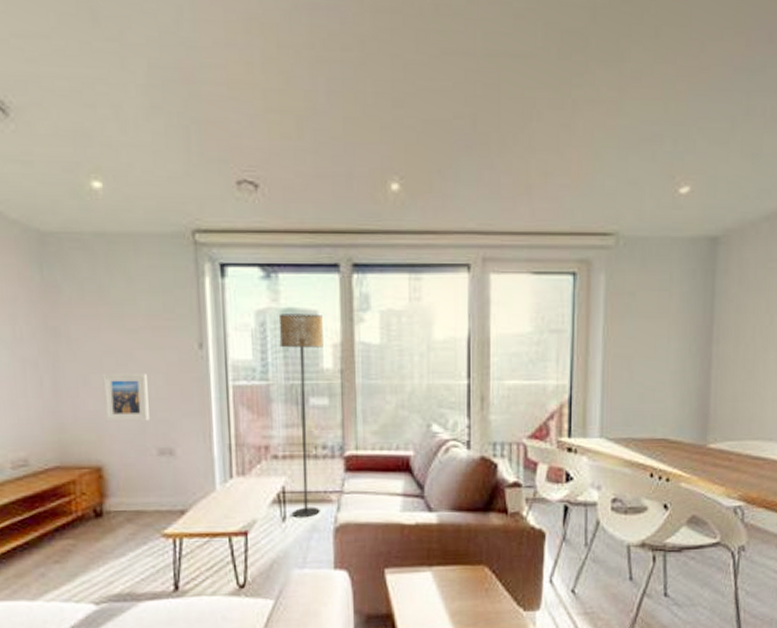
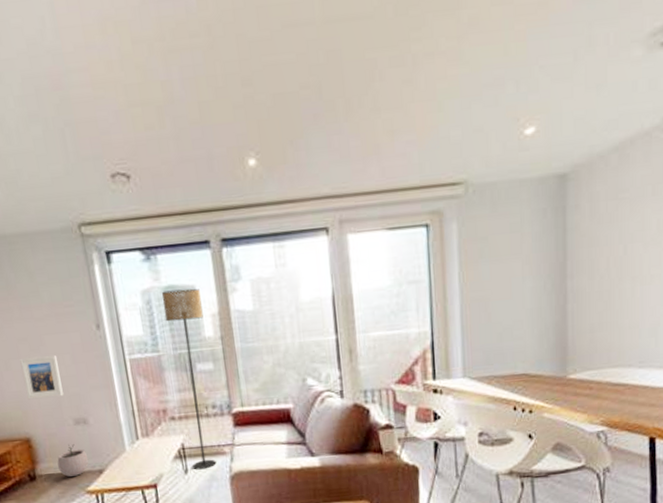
plant pot: none [131,478,170,517] -> present [57,444,89,477]

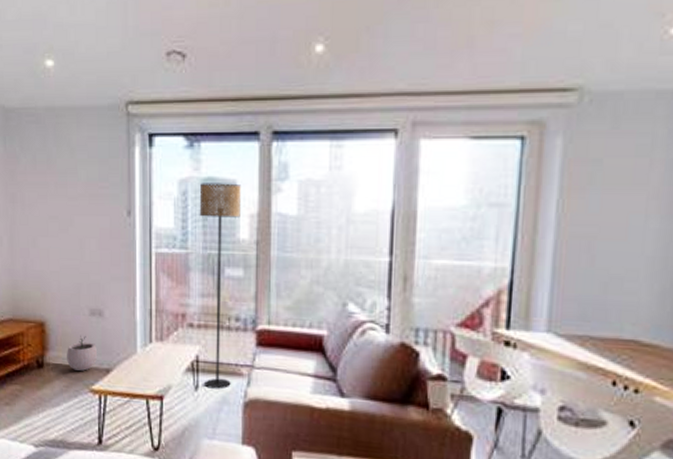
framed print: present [20,356,64,400] -> none [48,237,84,283]

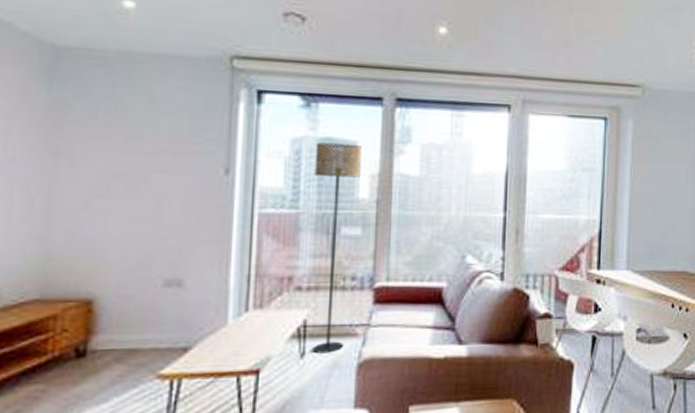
plant pot: present [67,336,98,372] -> none [124,312,172,356]

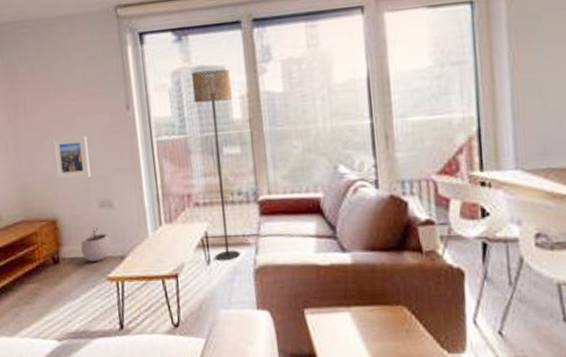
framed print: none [105,198,161,250] -> present [52,136,91,180]
plant pot: none [124,312,172,356] -> present [81,228,112,262]

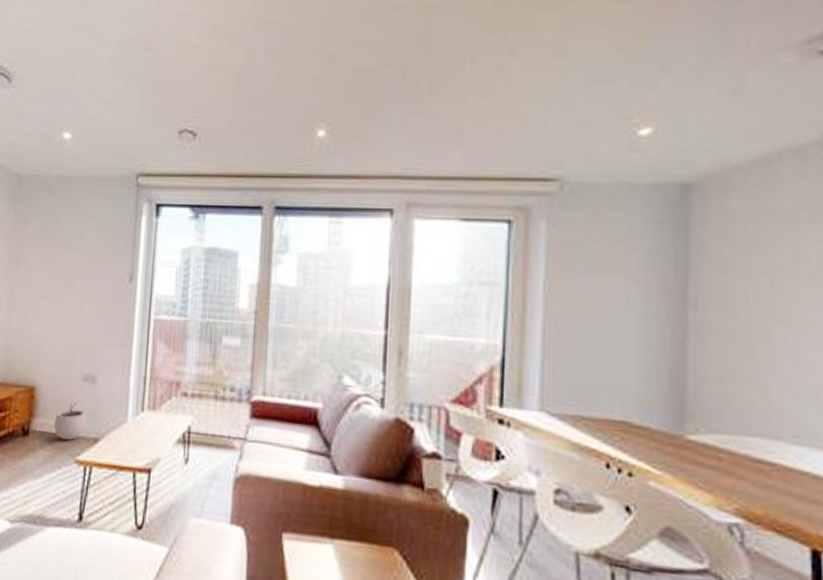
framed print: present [52,136,91,180] -> none [44,300,83,348]
floor lamp: present [191,69,240,261] -> none [195,252,242,463]

